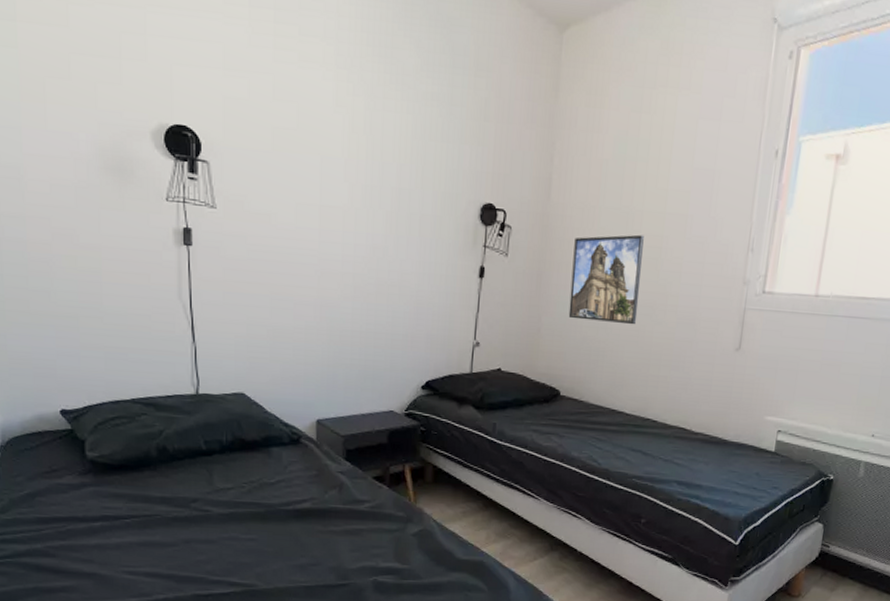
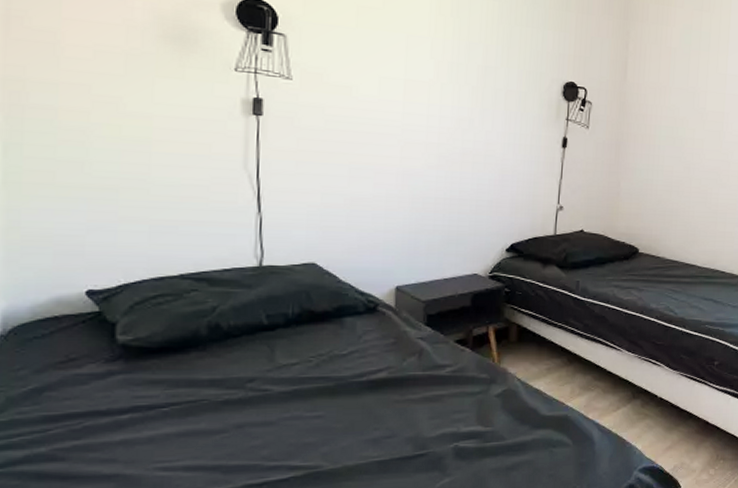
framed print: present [568,234,644,325] -> none [645,111,708,188]

